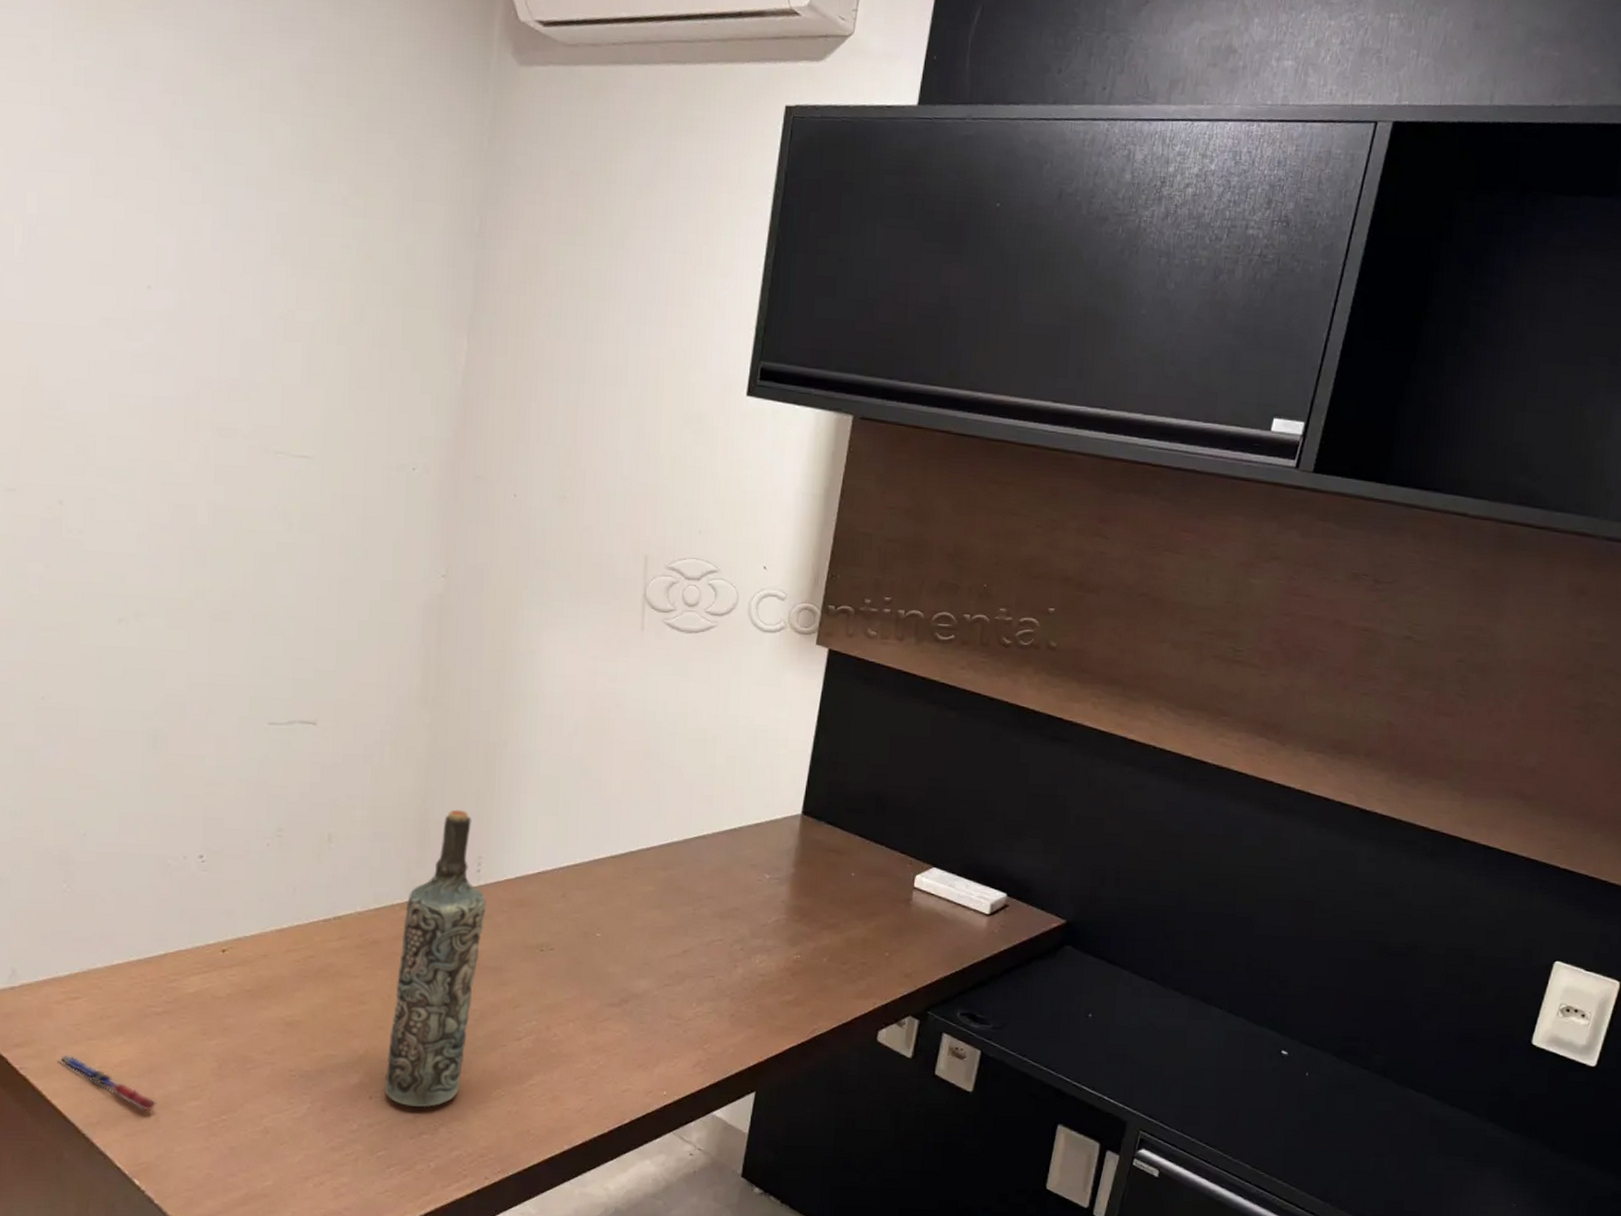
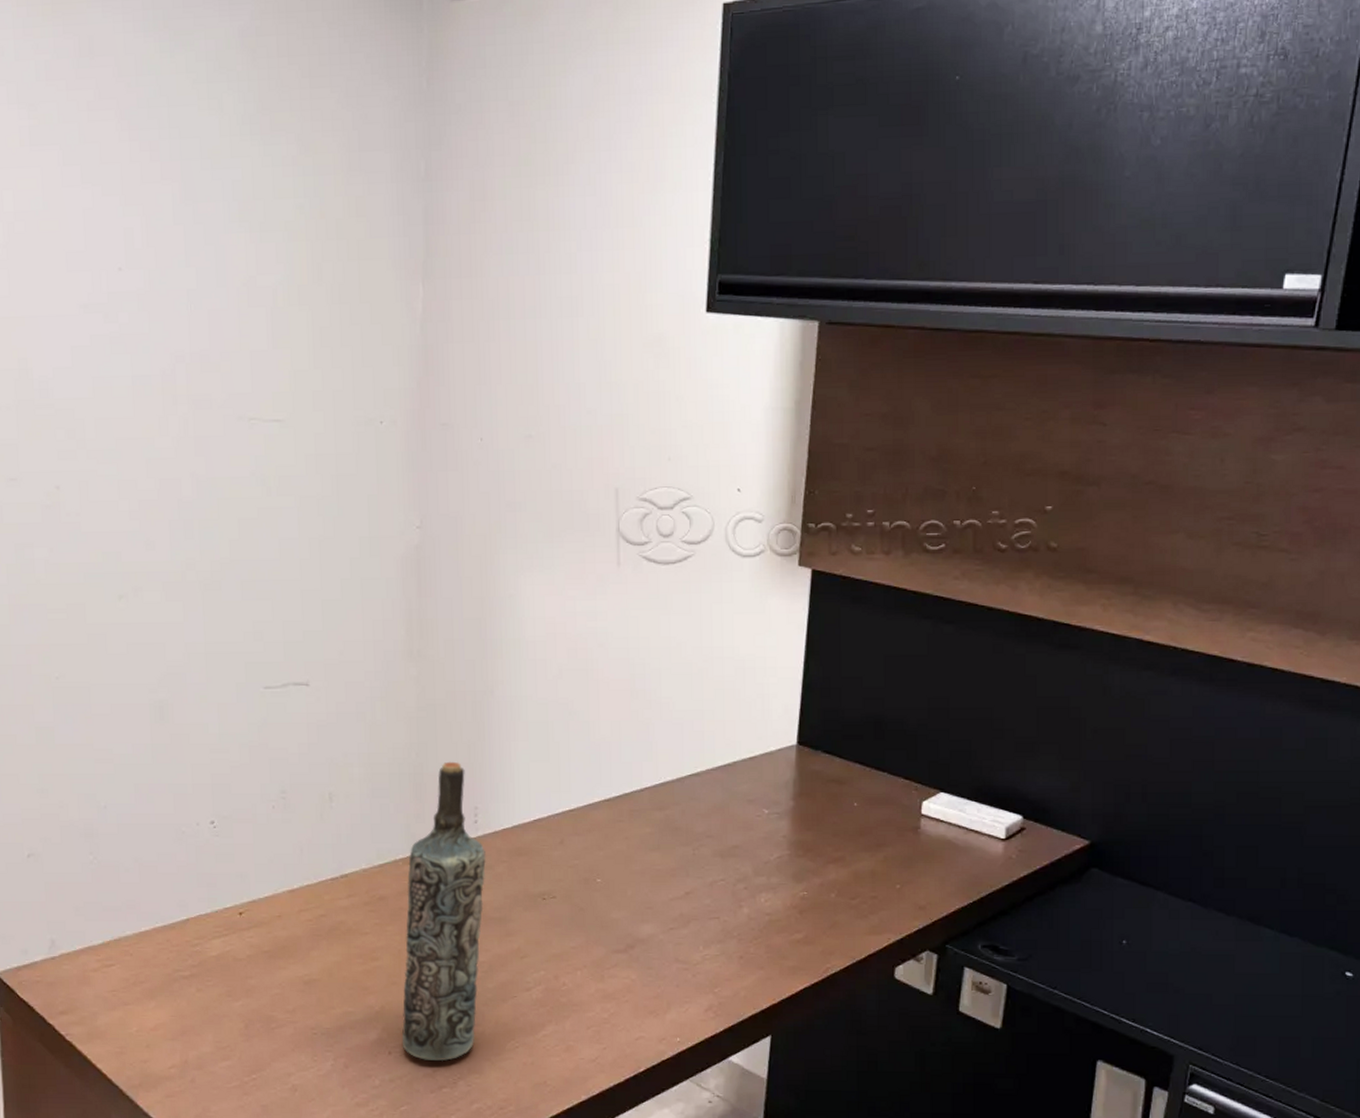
pen: present [59,1054,157,1112] -> none [100,1020,192,1073]

